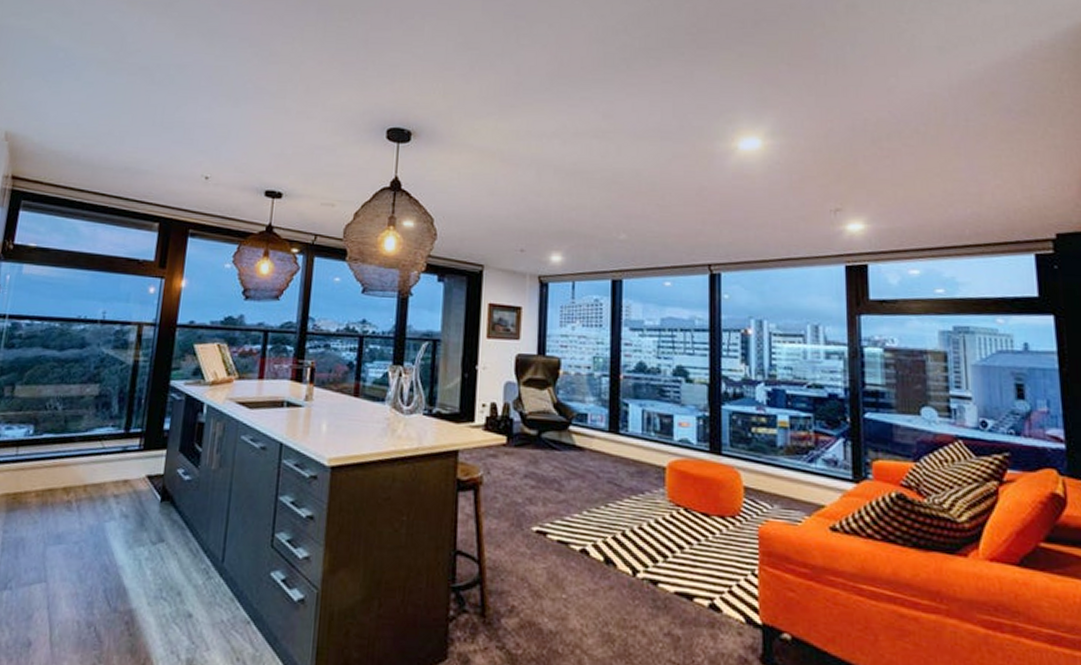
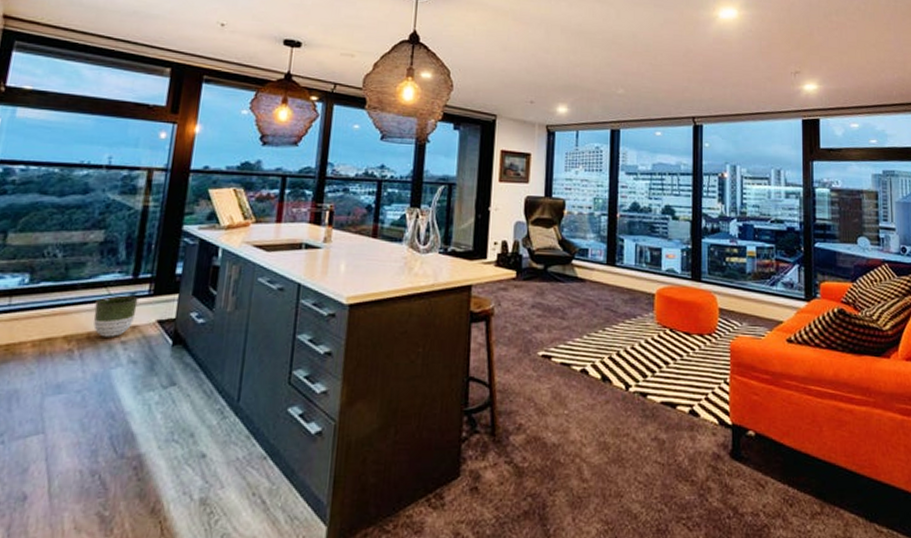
planter: none [89,449,130,491] -> present [93,295,139,337]

